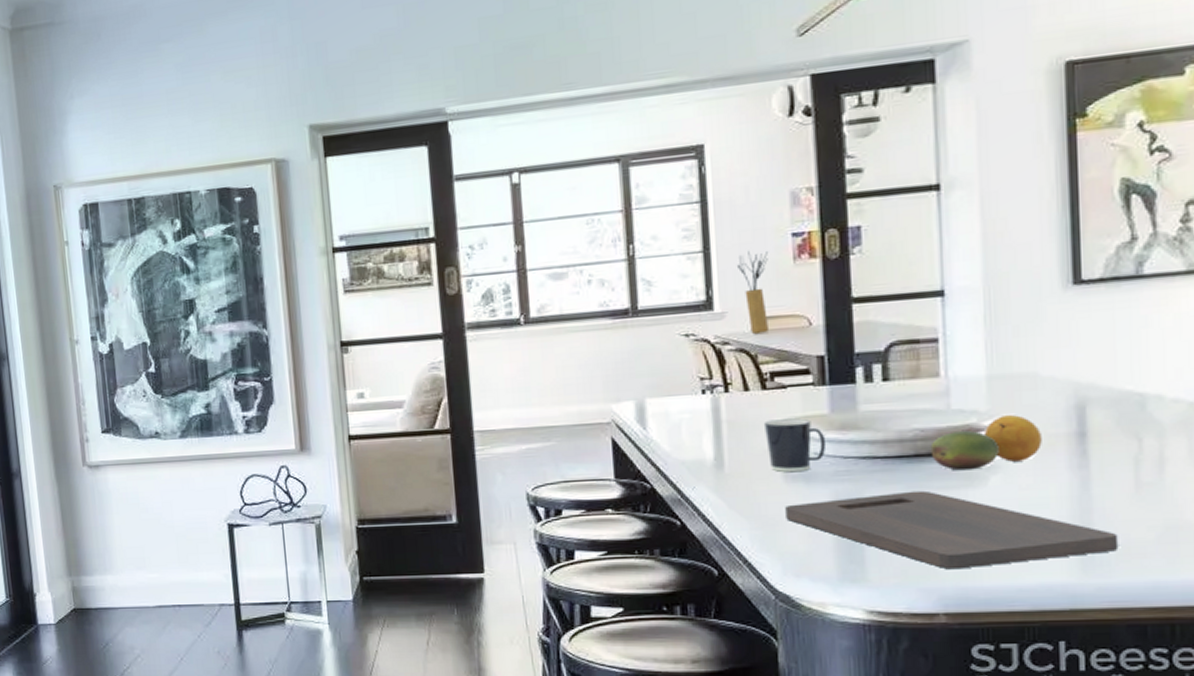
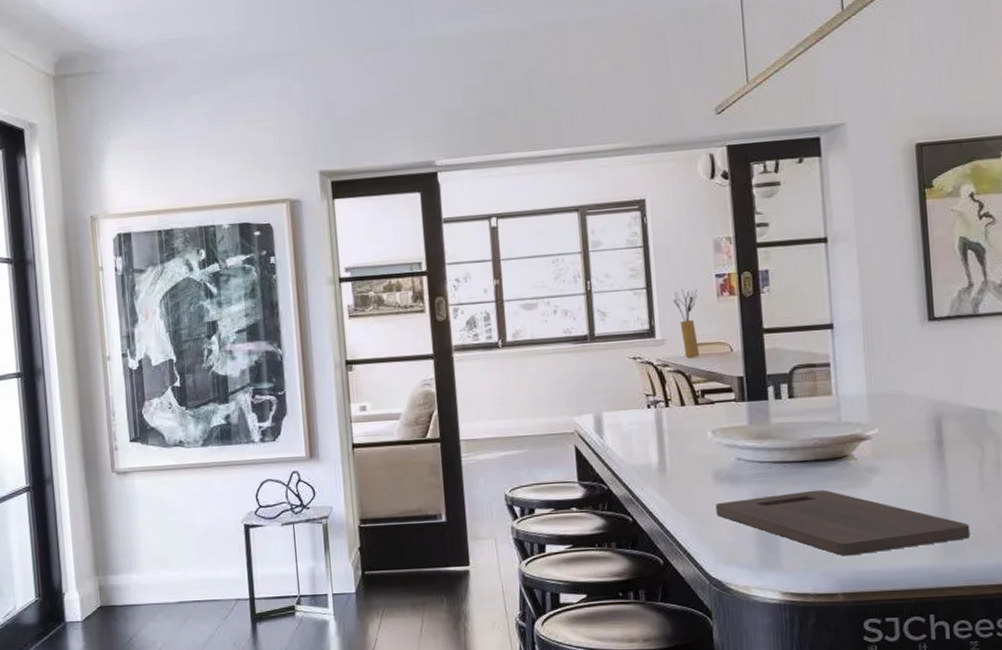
mug: present [763,418,827,473] -> none [696,429,747,475]
fruit: present [930,431,999,471] -> none [827,440,879,473]
fruit: present [983,415,1042,462] -> none [866,427,911,465]

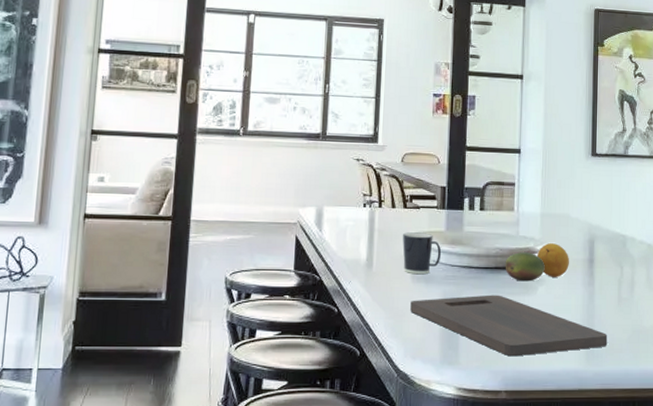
vase: present [673,288,699,358] -> none [396,101,417,165]
mug: none [696,429,747,475] -> present [402,232,442,275]
fruit: none [827,440,879,473] -> present [505,252,545,282]
fruit: none [866,427,911,465] -> present [536,243,569,277]

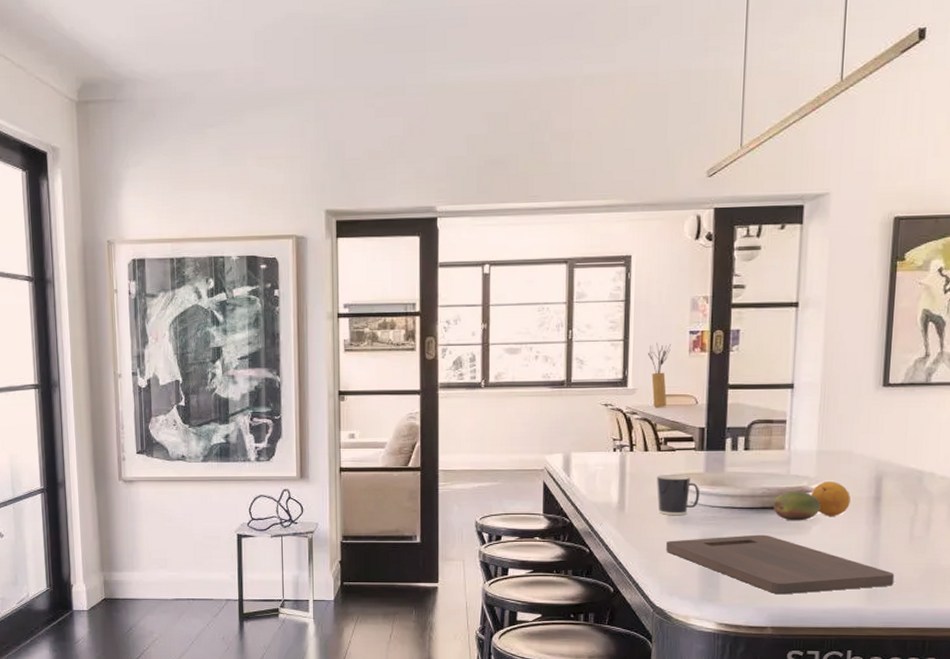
vase: none [396,101,417,165] -> present [647,342,671,407]

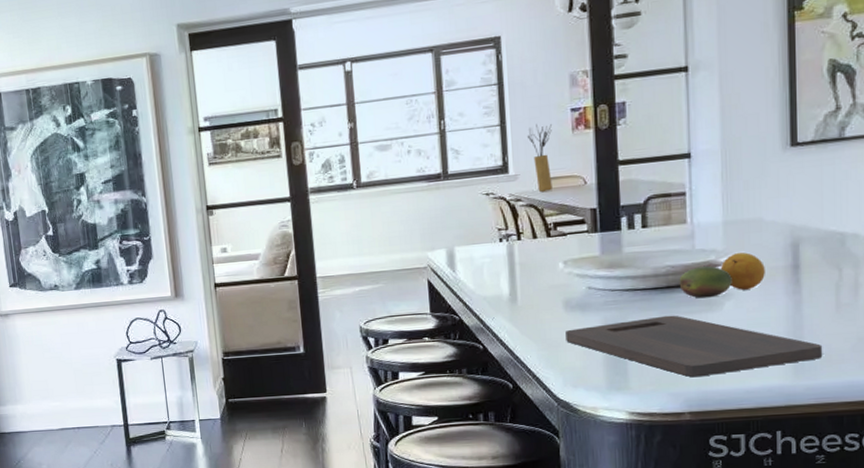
mug: present [656,475,700,516] -> none [548,259,598,304]

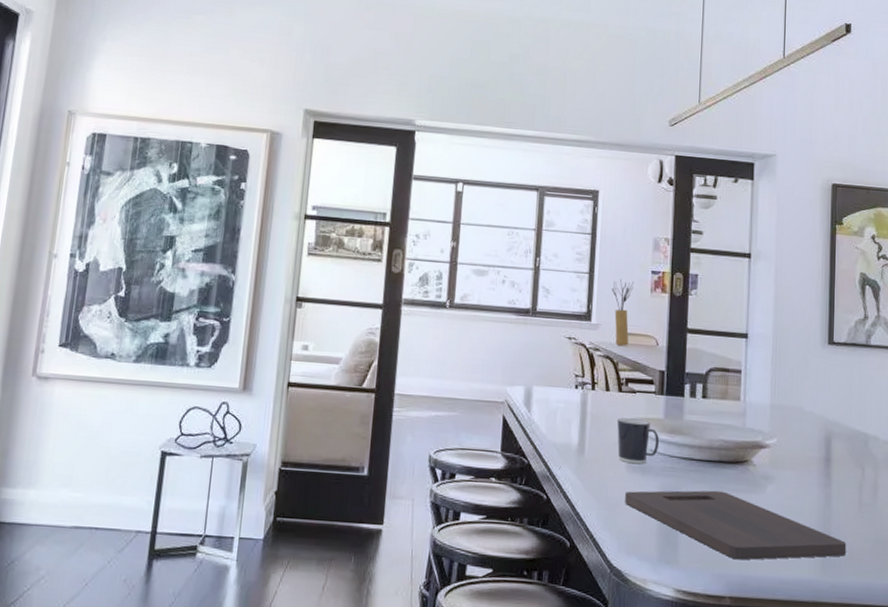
mug: none [548,259,598,304] -> present [616,417,660,465]
fruit: present [679,266,732,299] -> none [730,446,775,479]
fruit: present [720,252,765,290] -> none [765,438,803,476]

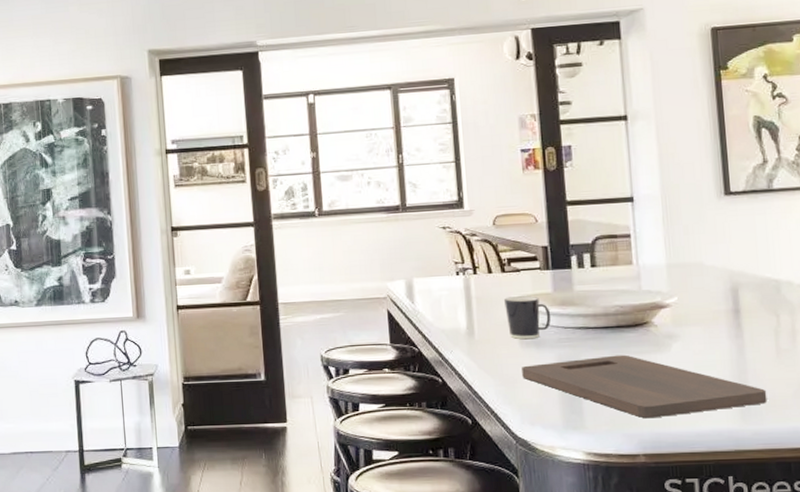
vase: present [611,278,634,346] -> none [480,162,505,228]

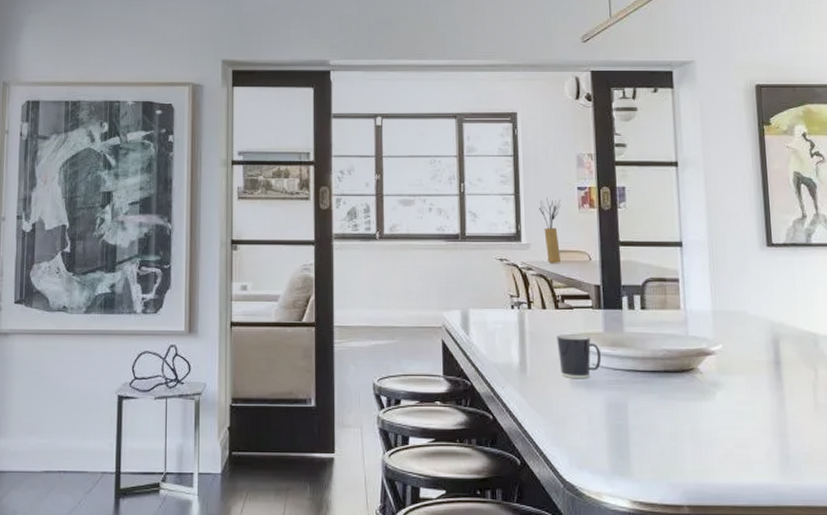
vase: none [480,162,505,228] -> present [538,197,561,263]
cutting board: present [522,354,768,419] -> none [571,400,806,468]

